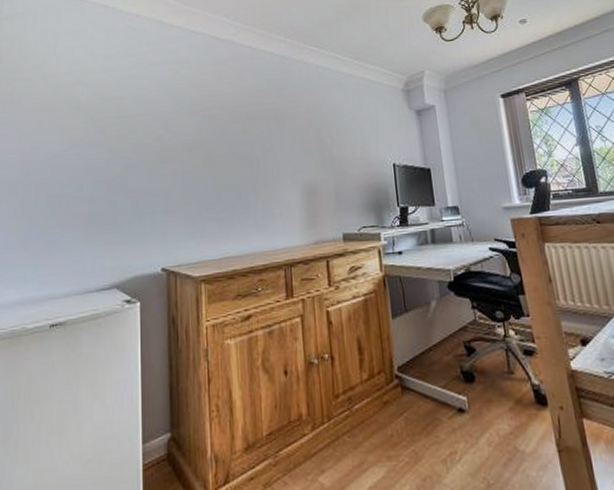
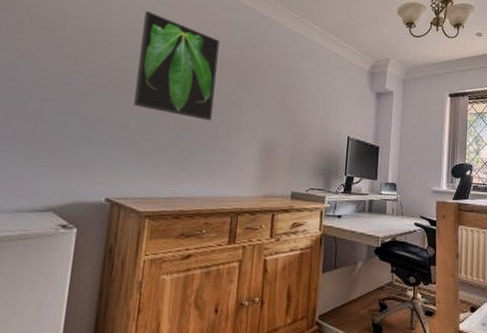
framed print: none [171,77,249,174] -> present [134,10,220,121]

